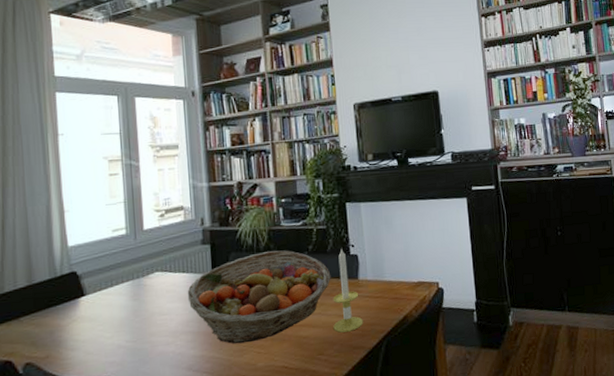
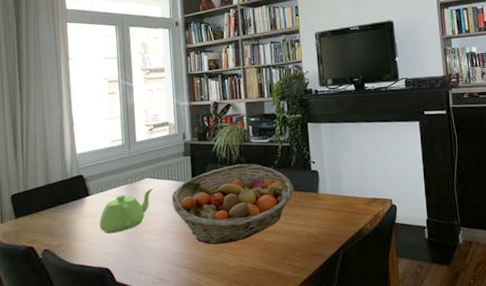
teapot: none [97,283,165,340] -> present [99,188,153,234]
candle: present [333,248,363,333] -> none [295,164,323,241]

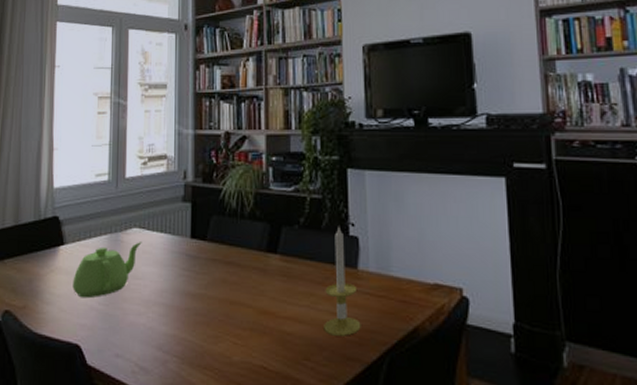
fruit basket: present [171,164,294,245] -> none [163,219,324,329]
candle: none [295,164,323,241] -> present [324,226,361,336]

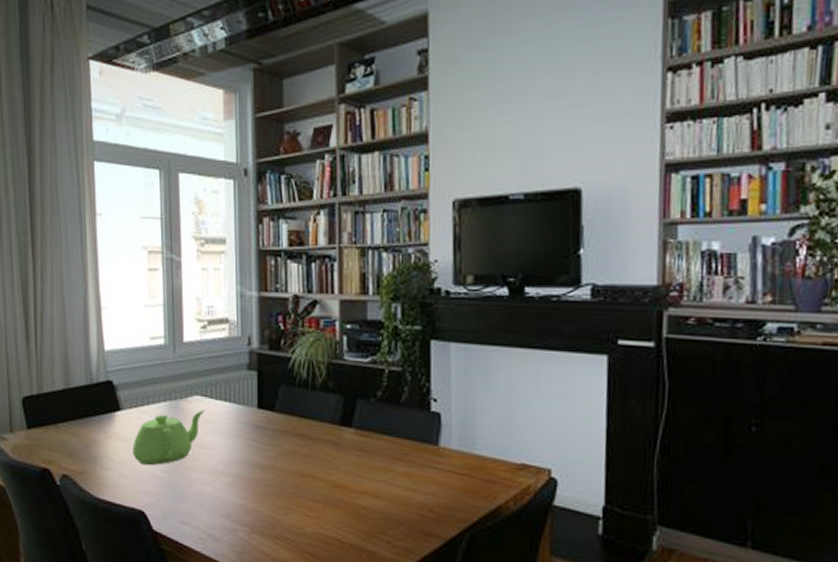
candle: present [324,226,361,336] -> none [401,401,441,513]

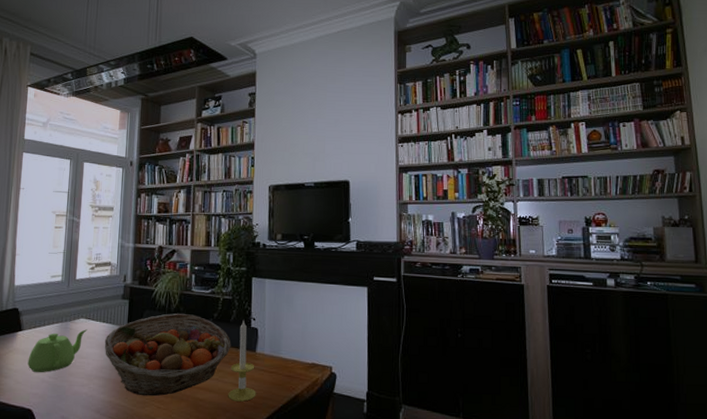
fruit basket: none [229,390,403,501] -> present [104,313,231,397]
candle: none [401,401,441,513] -> present [228,320,256,402]

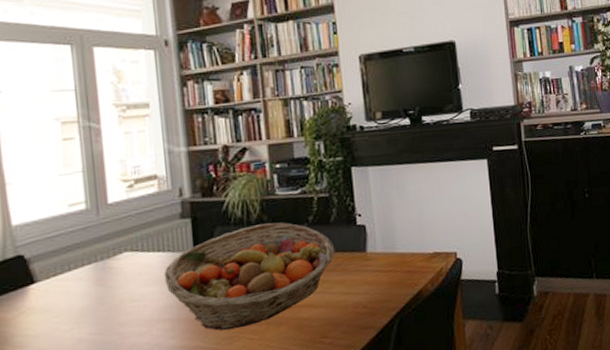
teapot: present [27,329,87,373] -> none [52,264,137,333]
candle: present [228,320,256,402] -> none [337,218,373,313]

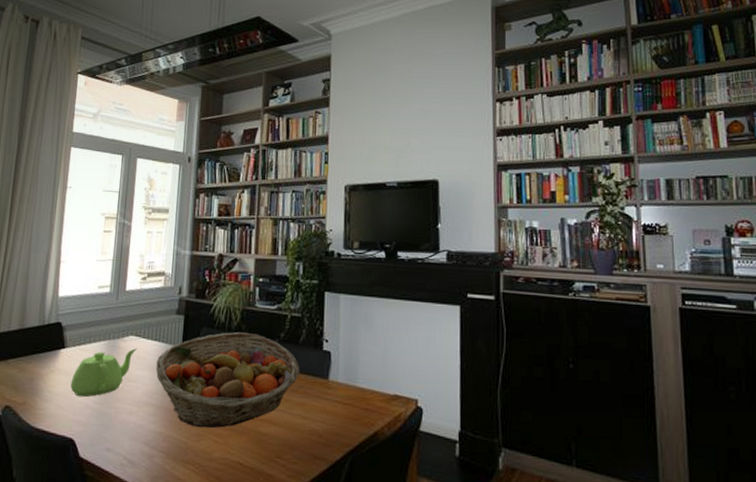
teapot: none [52,264,137,333] -> present [70,348,137,398]

